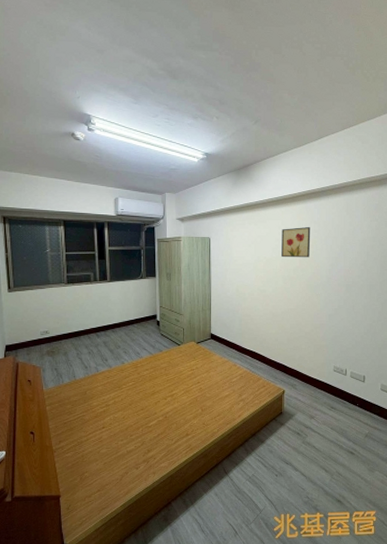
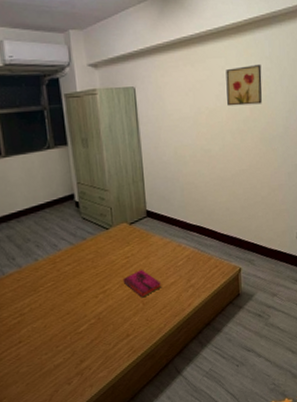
hardback book: none [187,381,217,405] -> present [122,269,161,298]

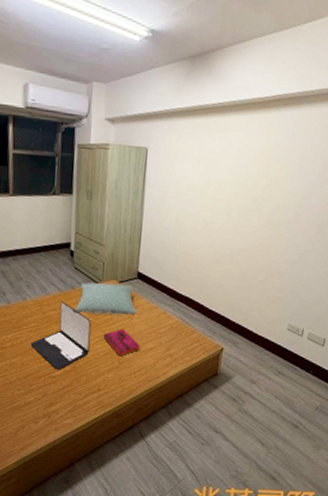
laptop: none [50,254,112,325] -> present [30,301,92,370]
pillow: none [89,225,153,263] -> present [74,282,137,316]
wall art: present [226,63,263,107] -> none [239,143,282,185]

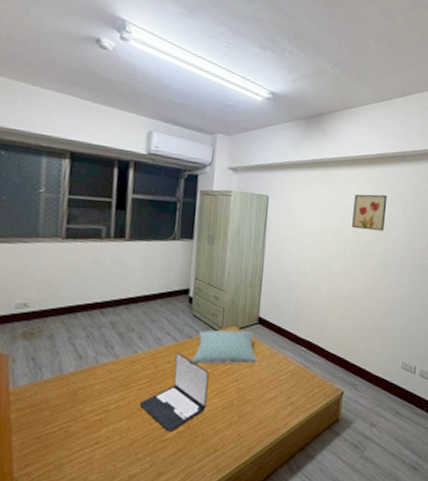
hardback book: present [103,329,140,357] -> none [221,379,260,410]
wall art: none [239,143,282,185] -> present [352,194,387,231]

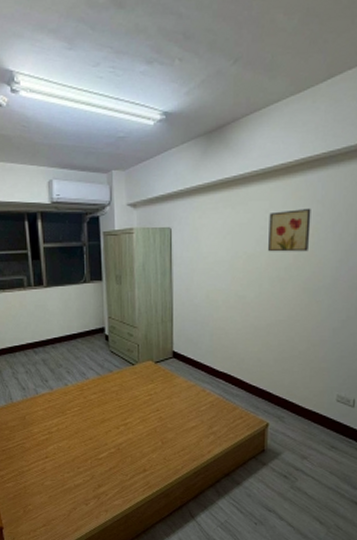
laptop: present [139,353,209,432] -> none [75,385,132,452]
pillow: present [190,329,258,365] -> none [113,364,176,396]

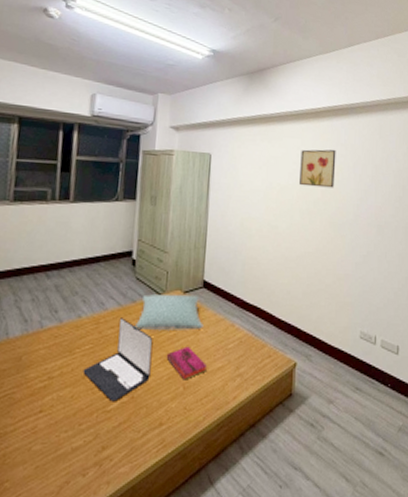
laptop: none [75,385,132,452] -> present [83,317,153,402]
pillow: none [113,364,176,396] -> present [134,293,203,332]
hardback book: none [144,409,181,437] -> present [166,346,207,380]

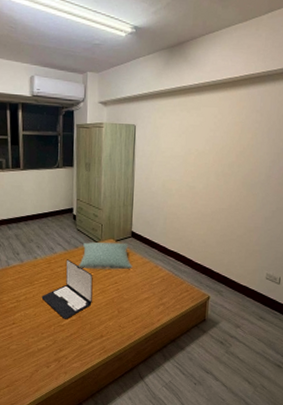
hardback book: present [166,346,207,380] -> none [103,282,136,306]
wall art: present [299,149,336,188] -> none [216,116,252,152]

